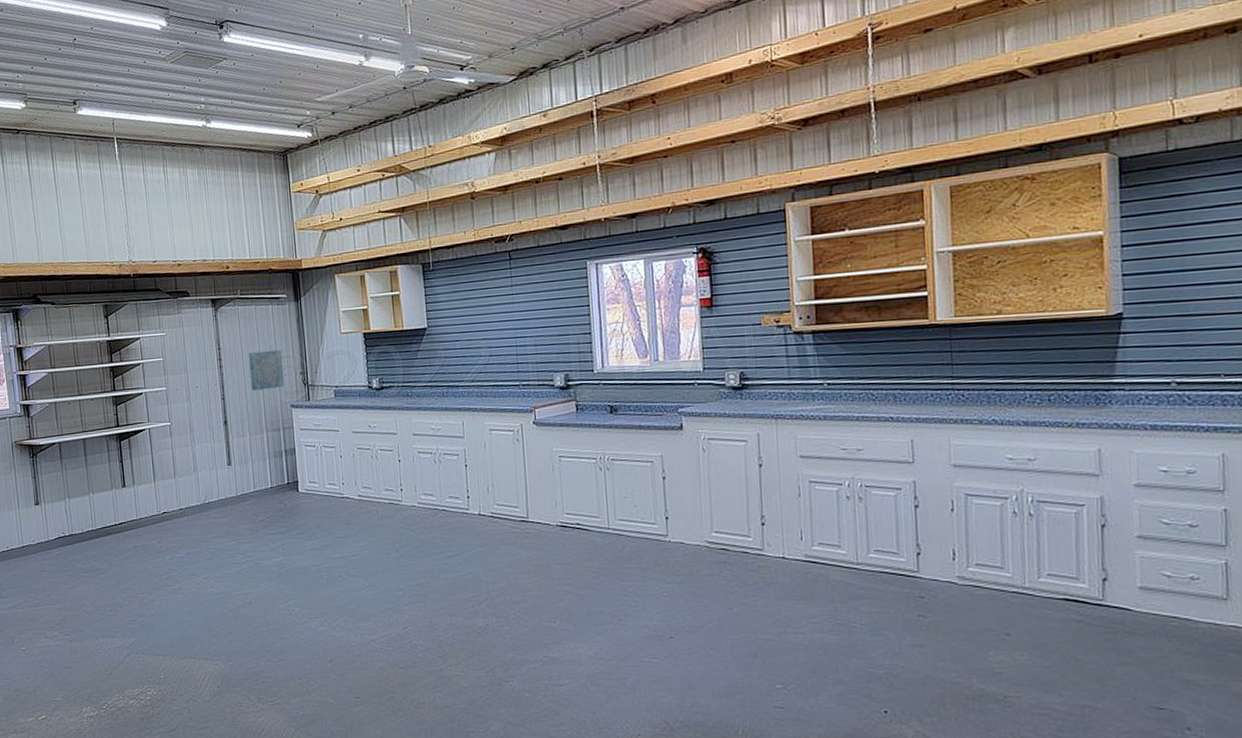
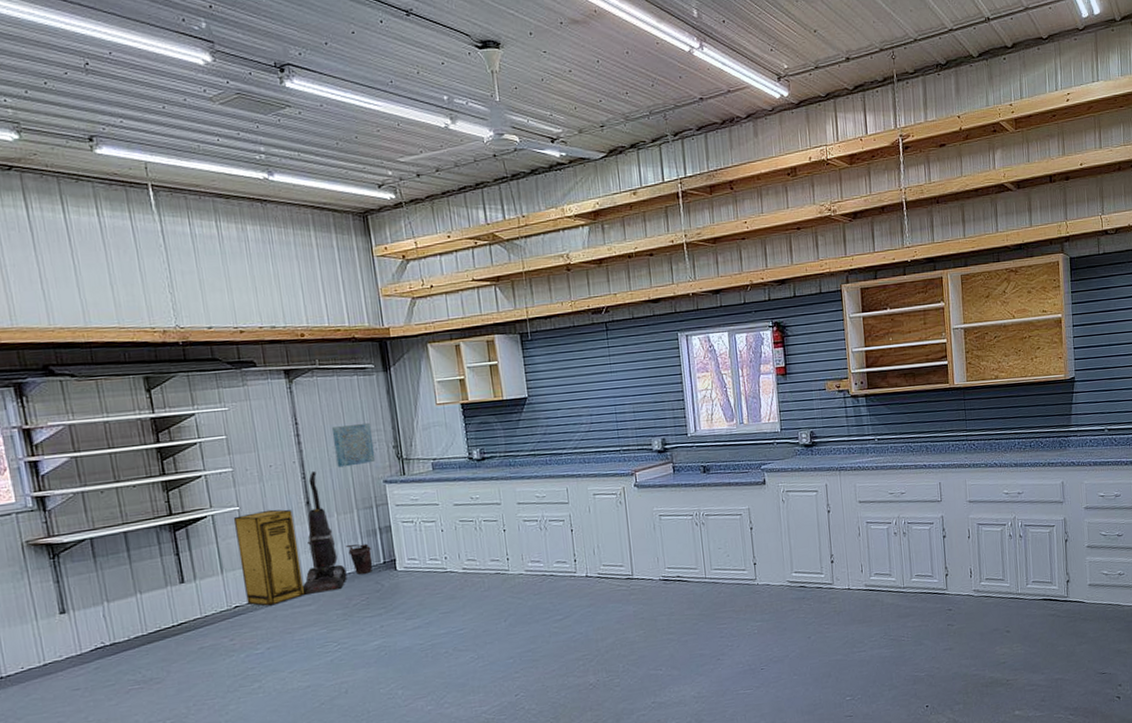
storage cabinet: none [165,426,220,515] -> present [233,509,306,607]
vacuum cleaner: none [217,393,256,507] -> present [302,471,348,595]
bucket: none [255,463,278,492] -> present [345,543,373,574]

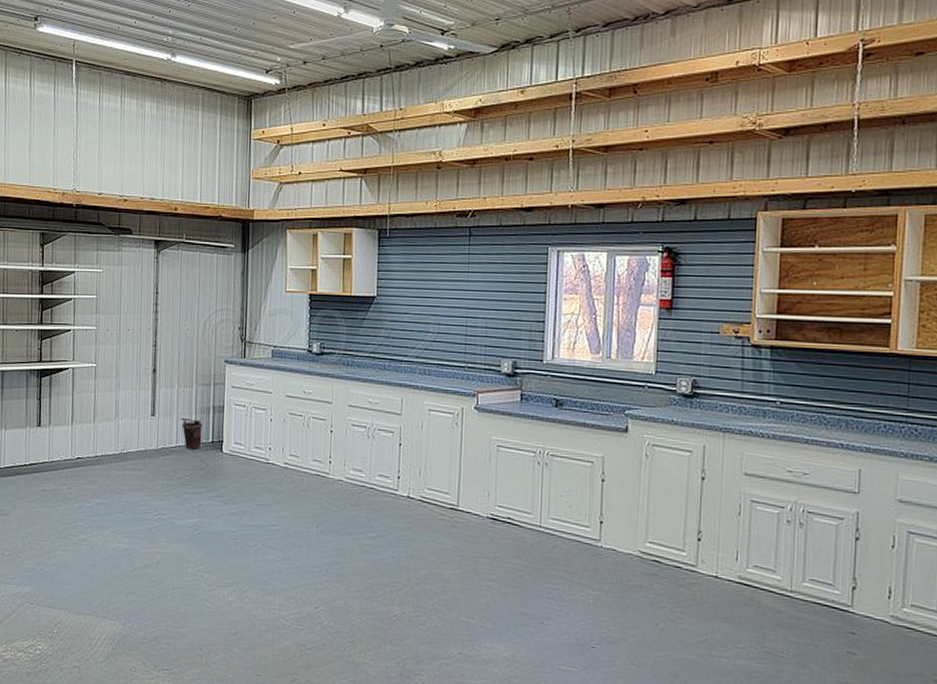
storage cabinet: present [233,509,306,607] -> none [88,371,140,464]
vacuum cleaner: present [302,471,348,595] -> none [136,341,177,461]
wall art: present [331,422,376,468] -> none [186,300,222,342]

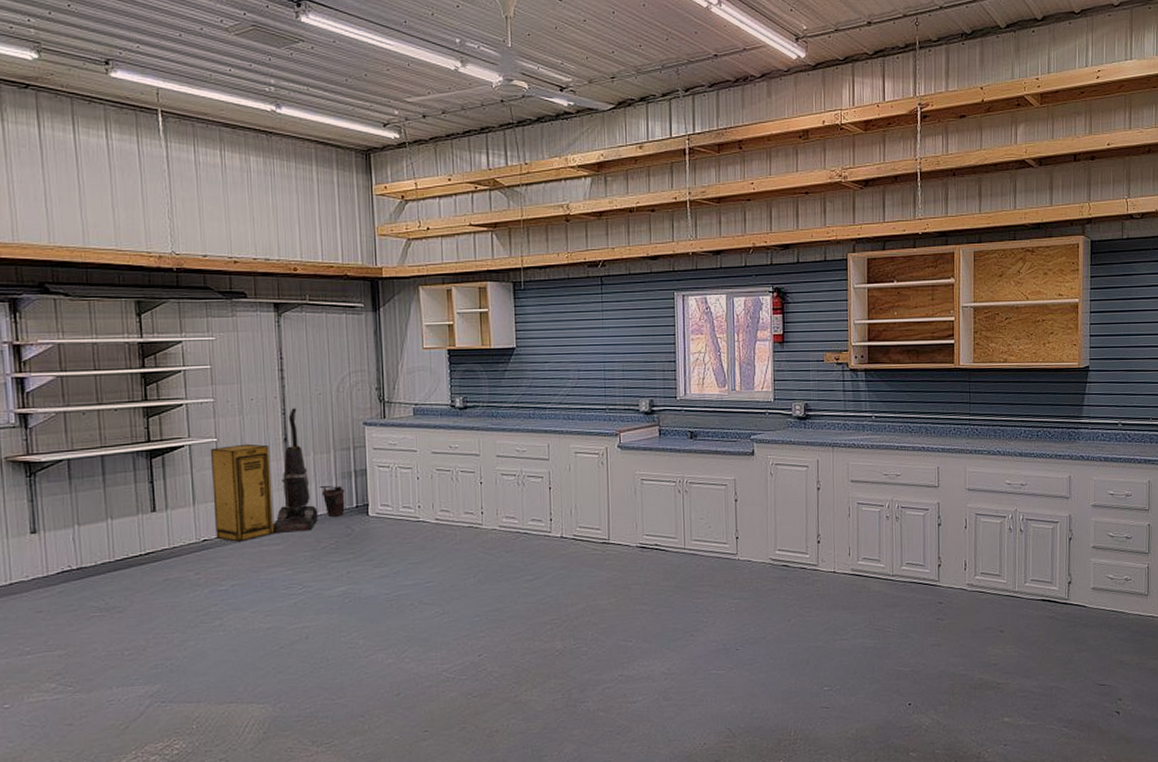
storage cabinet: none [88,371,140,464] -> present [210,443,275,542]
vacuum cleaner: none [136,341,177,461] -> present [272,408,318,533]

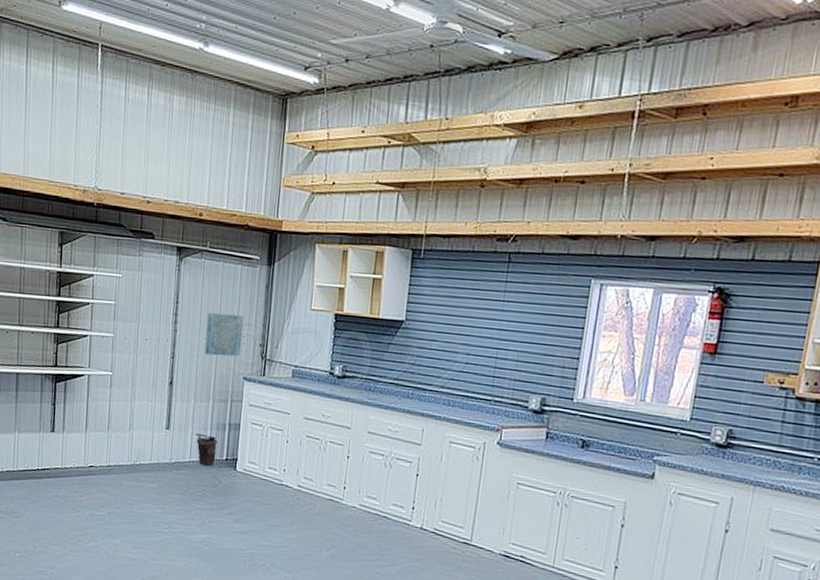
storage cabinet: present [210,443,275,542] -> none [100,381,156,474]
vacuum cleaner: present [272,408,318,533] -> none [149,353,191,475]
wall art: none [315,362,357,406] -> present [205,313,243,357]

